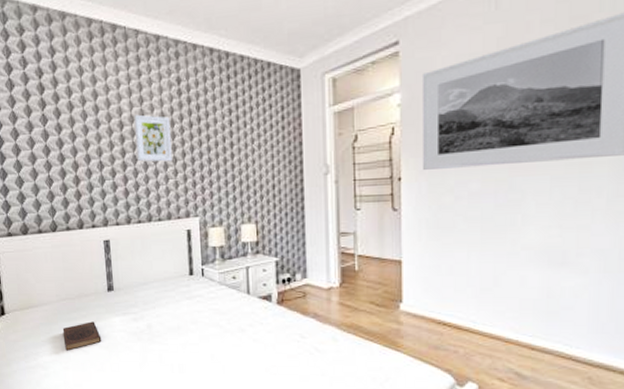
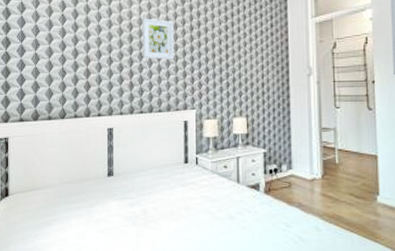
book: present [62,321,102,351] -> none [62,205,98,234]

